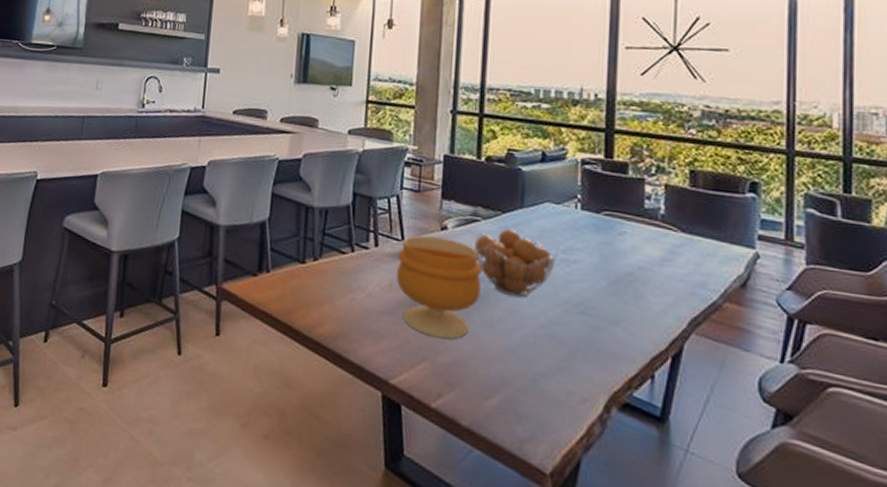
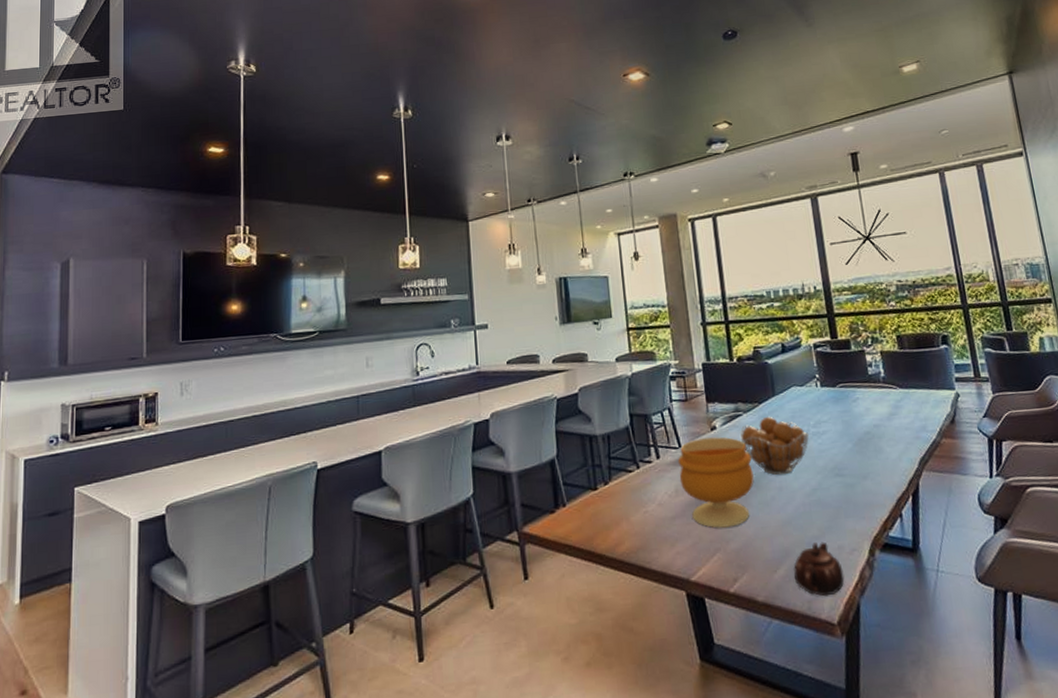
teapot: none [508,379,568,442] -> present [793,542,845,597]

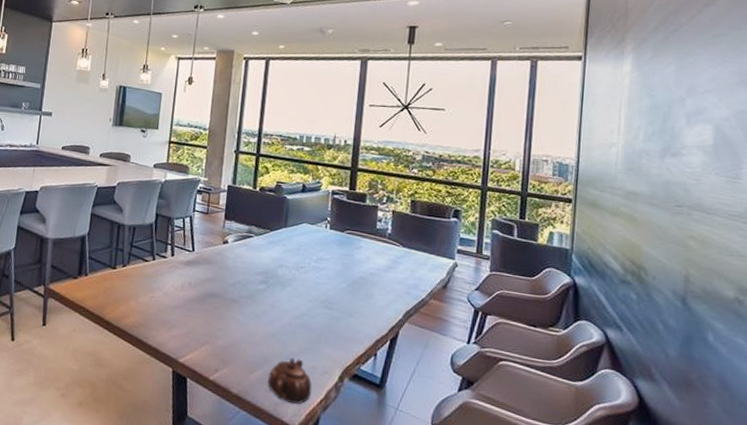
footed bowl: present [677,437,754,528] -> none [187,247,253,327]
fruit basket: present [740,416,809,476] -> none [247,243,309,296]

